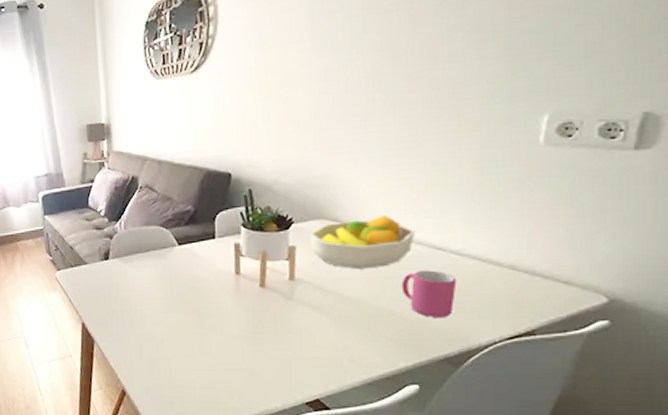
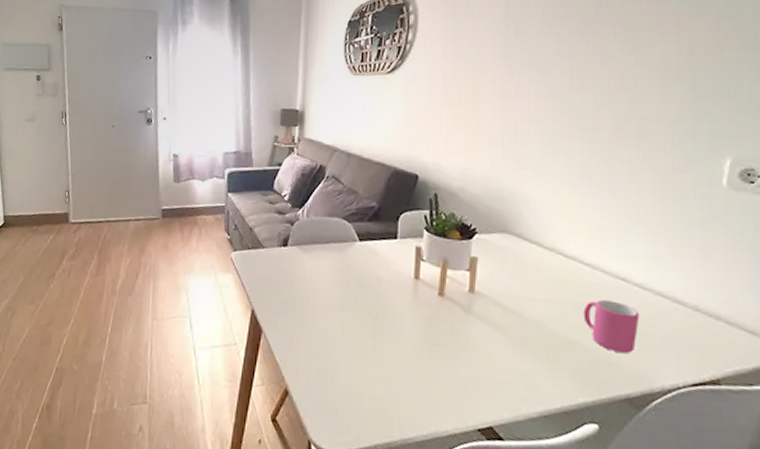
fruit bowl: present [309,215,415,270] -> none [492,237,598,291]

